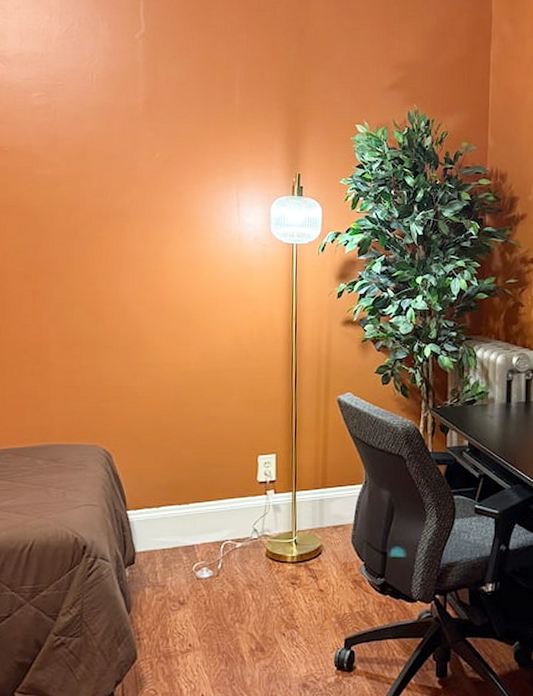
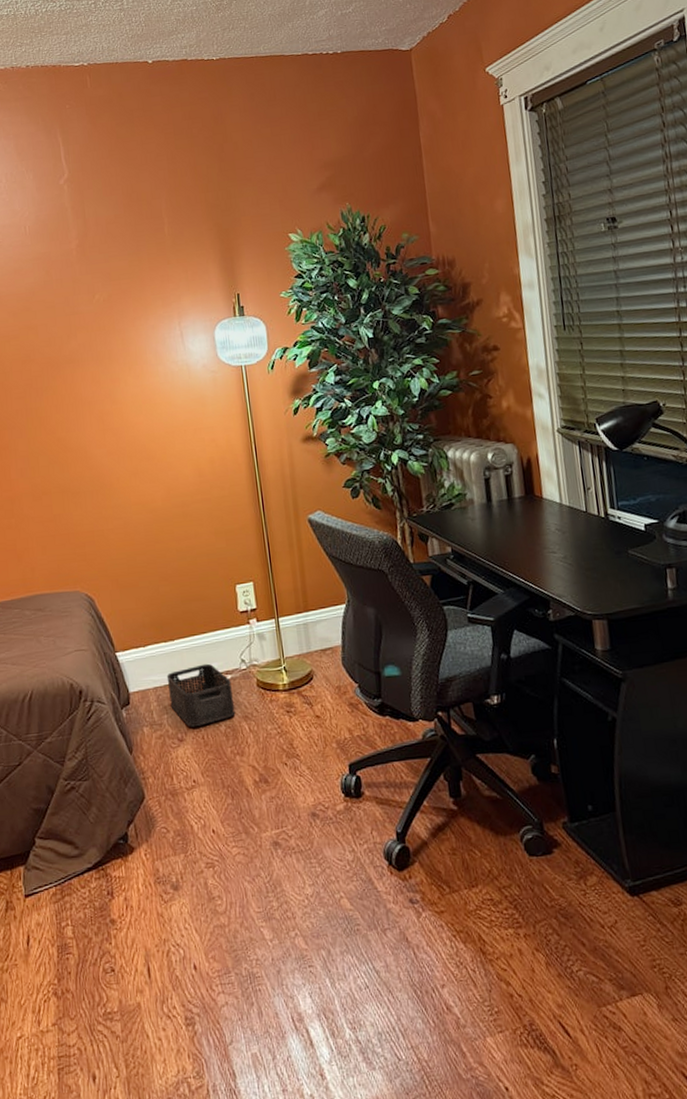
storage bin: none [176,530,241,591] -> present [166,663,236,727]

